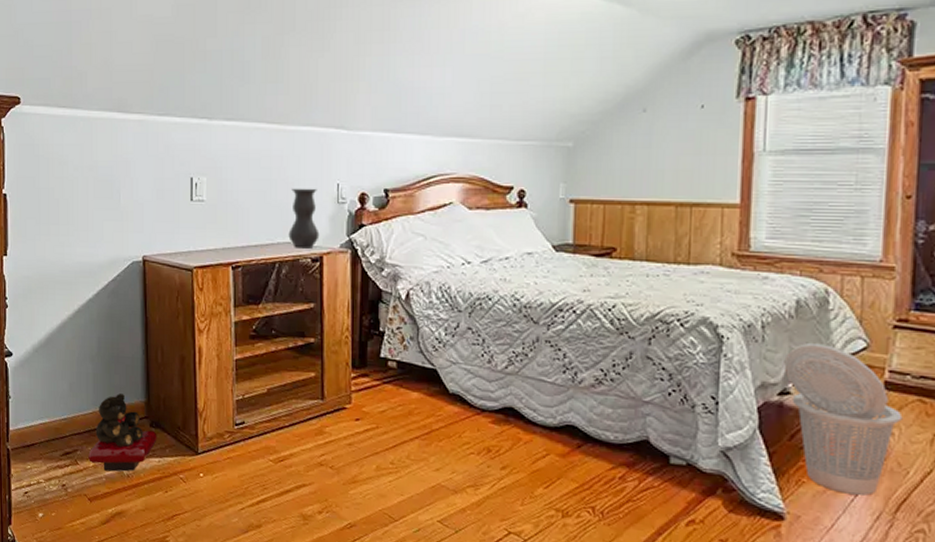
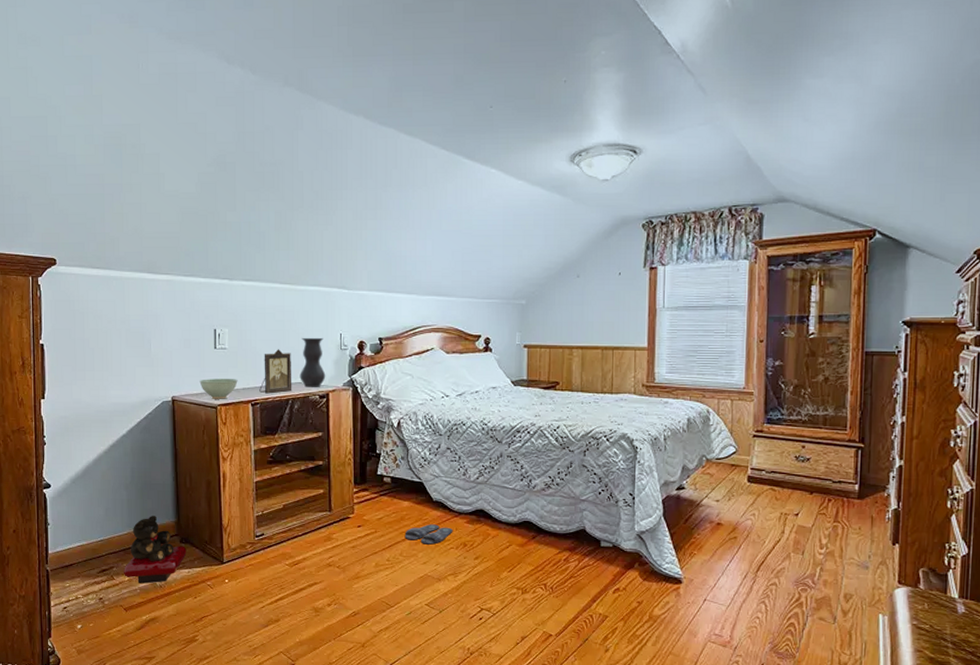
bowl: none [173,236,217,261] -> present [199,379,238,399]
photo frame: none [241,202,280,256] -> present [259,349,292,394]
slippers: none [412,422,474,448] -> present [404,524,453,545]
laundry basket: present [784,342,903,496] -> none [680,449,760,561]

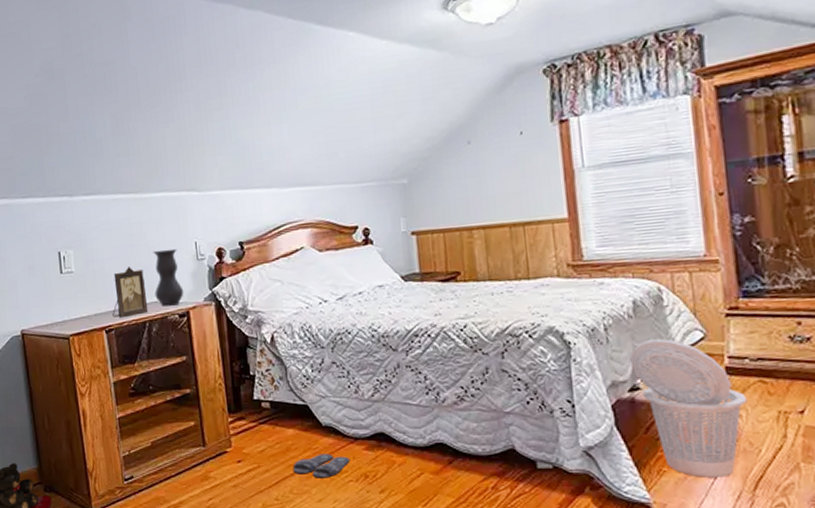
bowl: present [199,379,238,399] -> none [48,304,89,329]
laundry basket: none [680,449,760,561] -> present [629,338,748,478]

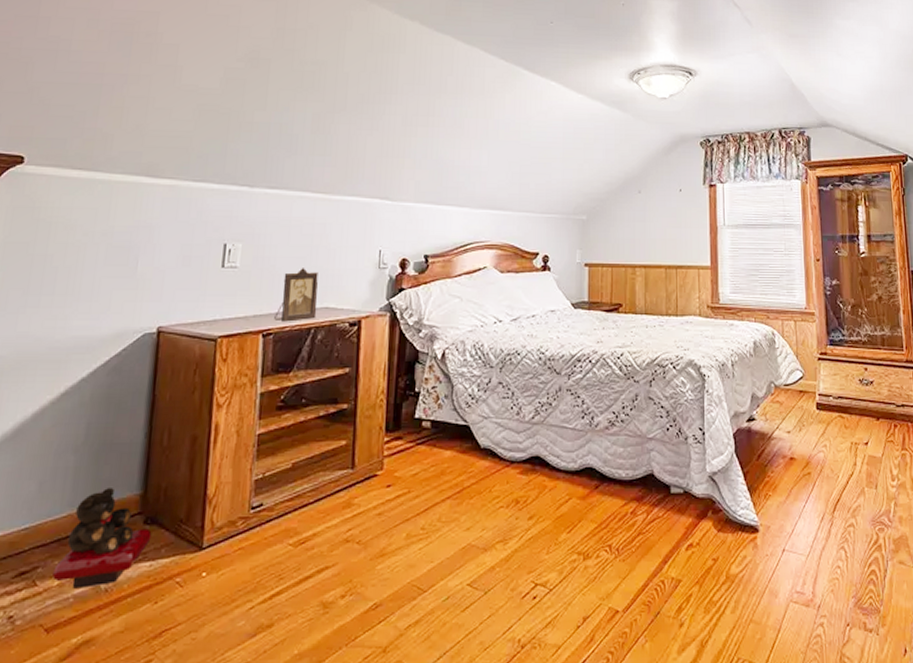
vase: present [153,248,184,307] -> none [326,254,359,313]
slippers: present [293,454,350,478] -> none [444,478,504,505]
laundry basket: present [629,338,748,478] -> none [749,375,831,501]

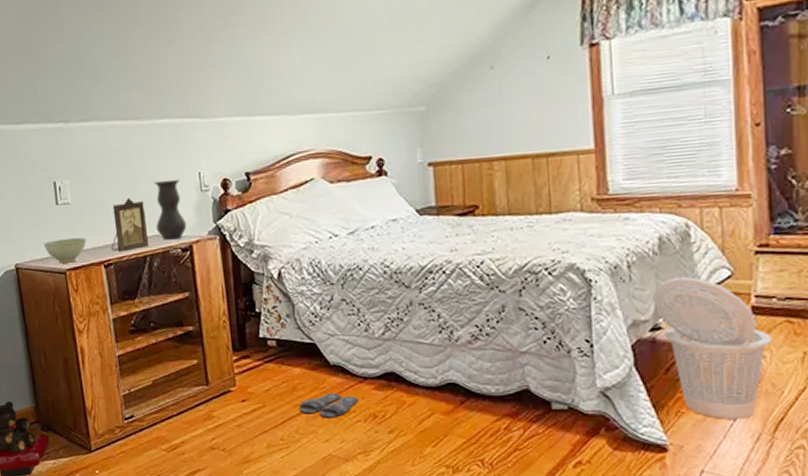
bowl: none [197,304,248,329] -> present [43,238,86,264]
vase: none [326,254,359,313] -> present [154,179,187,240]
slippers: none [444,478,504,505] -> present [299,393,359,418]
laundry basket: none [749,375,831,501] -> present [652,276,773,419]

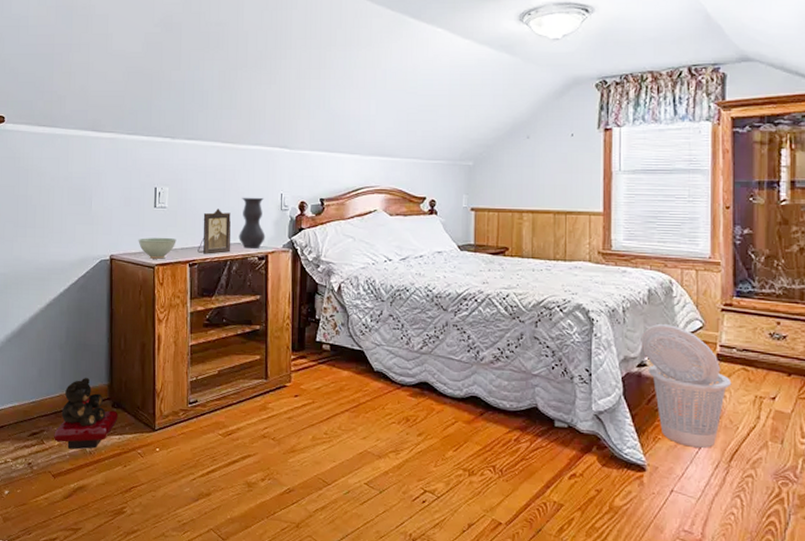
slippers: present [299,393,359,418] -> none [343,396,395,418]

